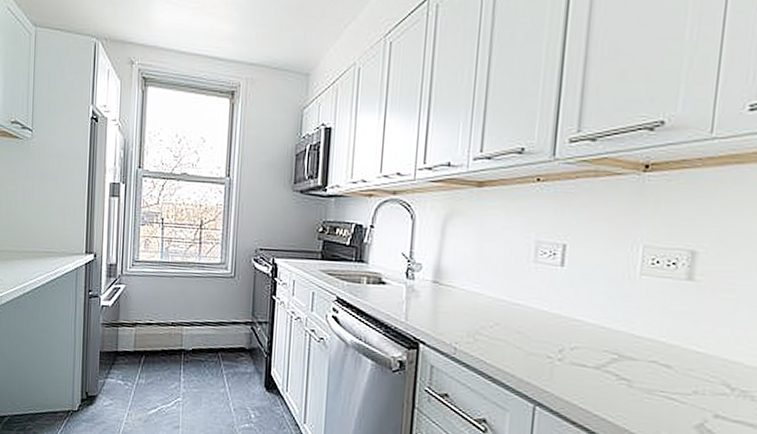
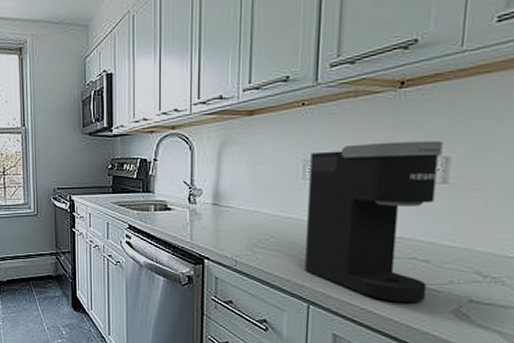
coffee maker: none [532,228,689,414] -> present [305,140,443,303]

